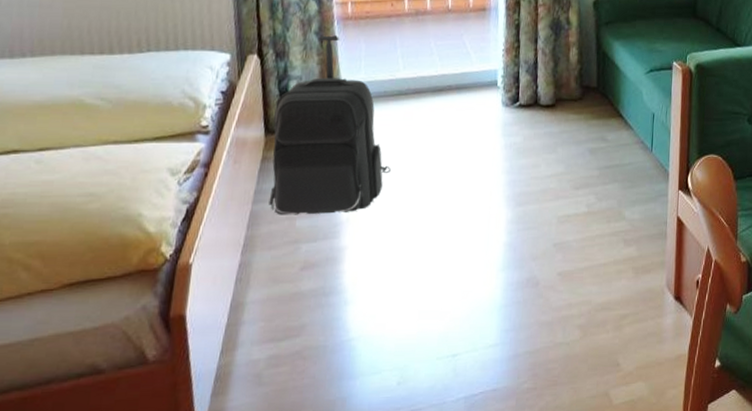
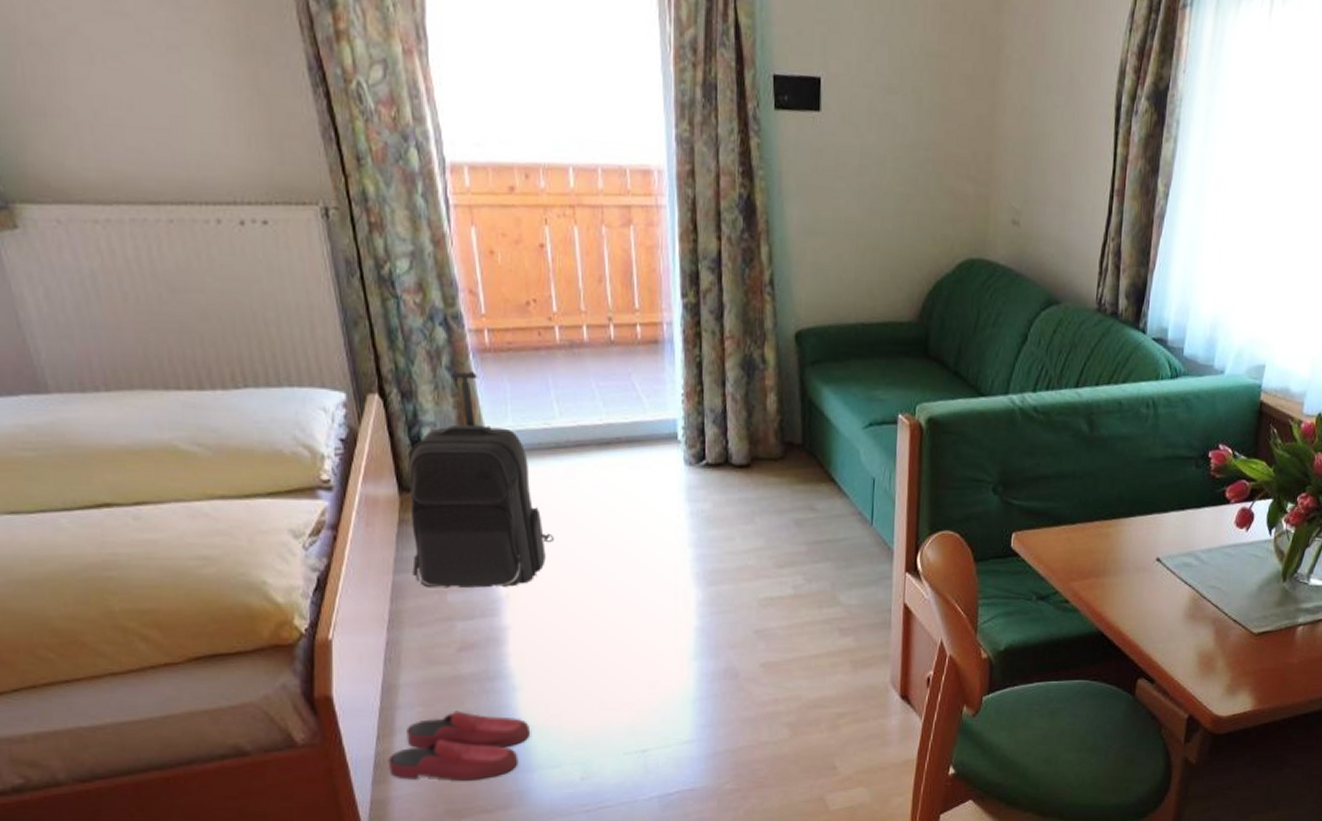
slippers: none [227,324,357,391] -> present [388,710,531,781]

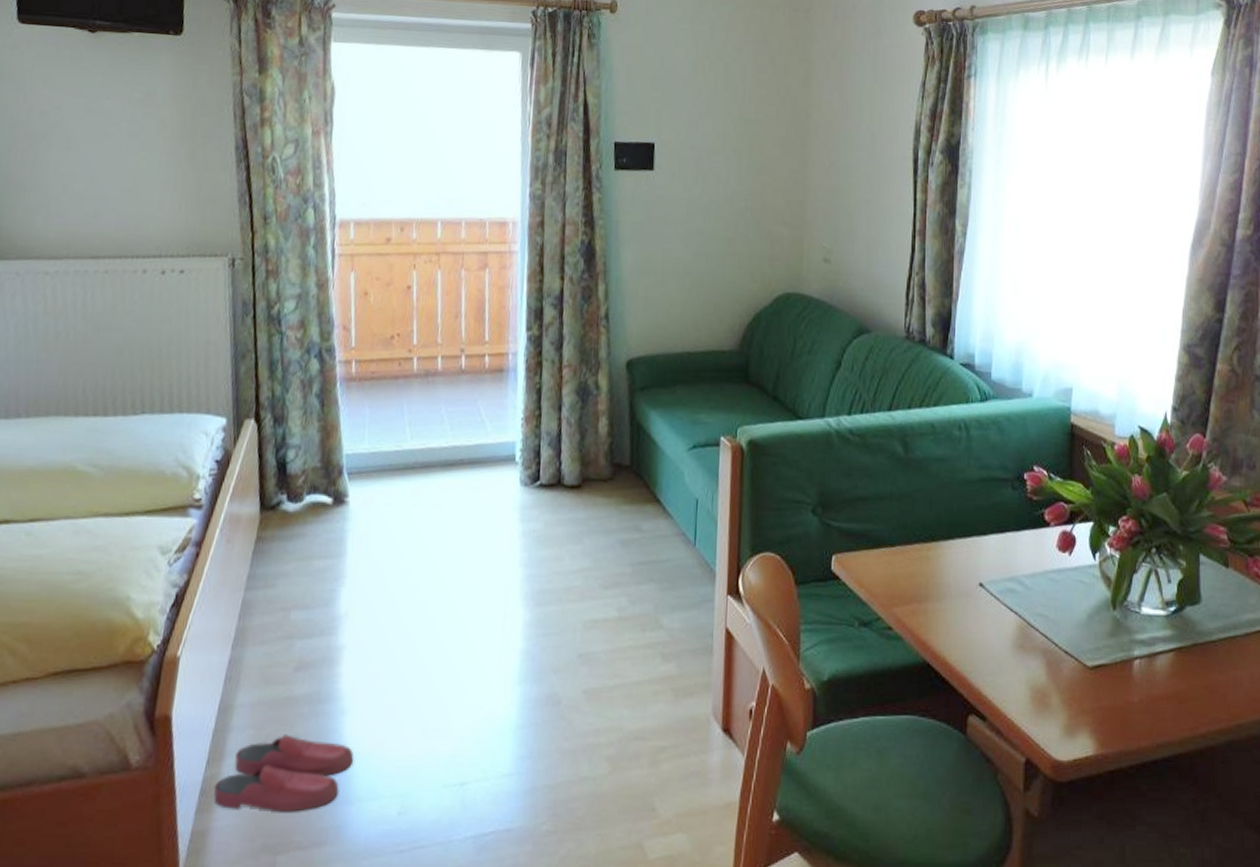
rolling backpack: present [408,371,554,588] -> none [262,398,395,606]

